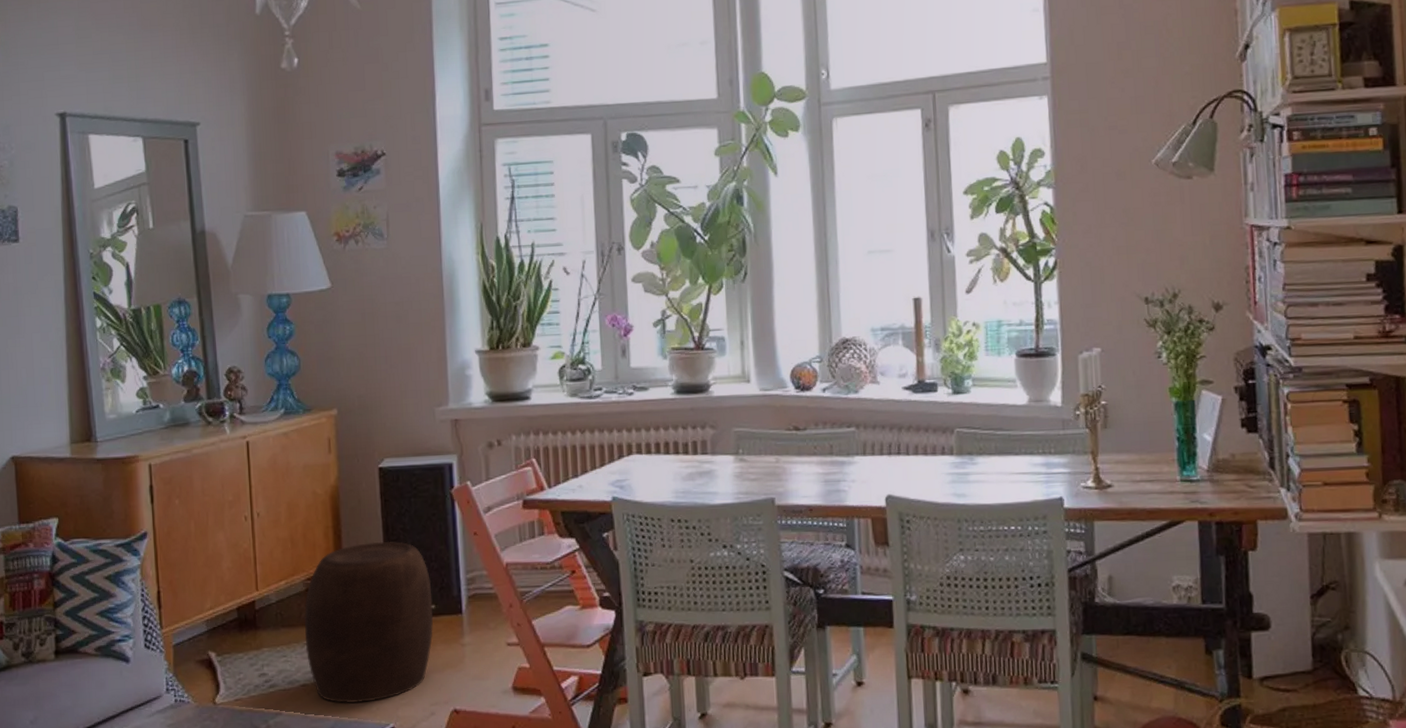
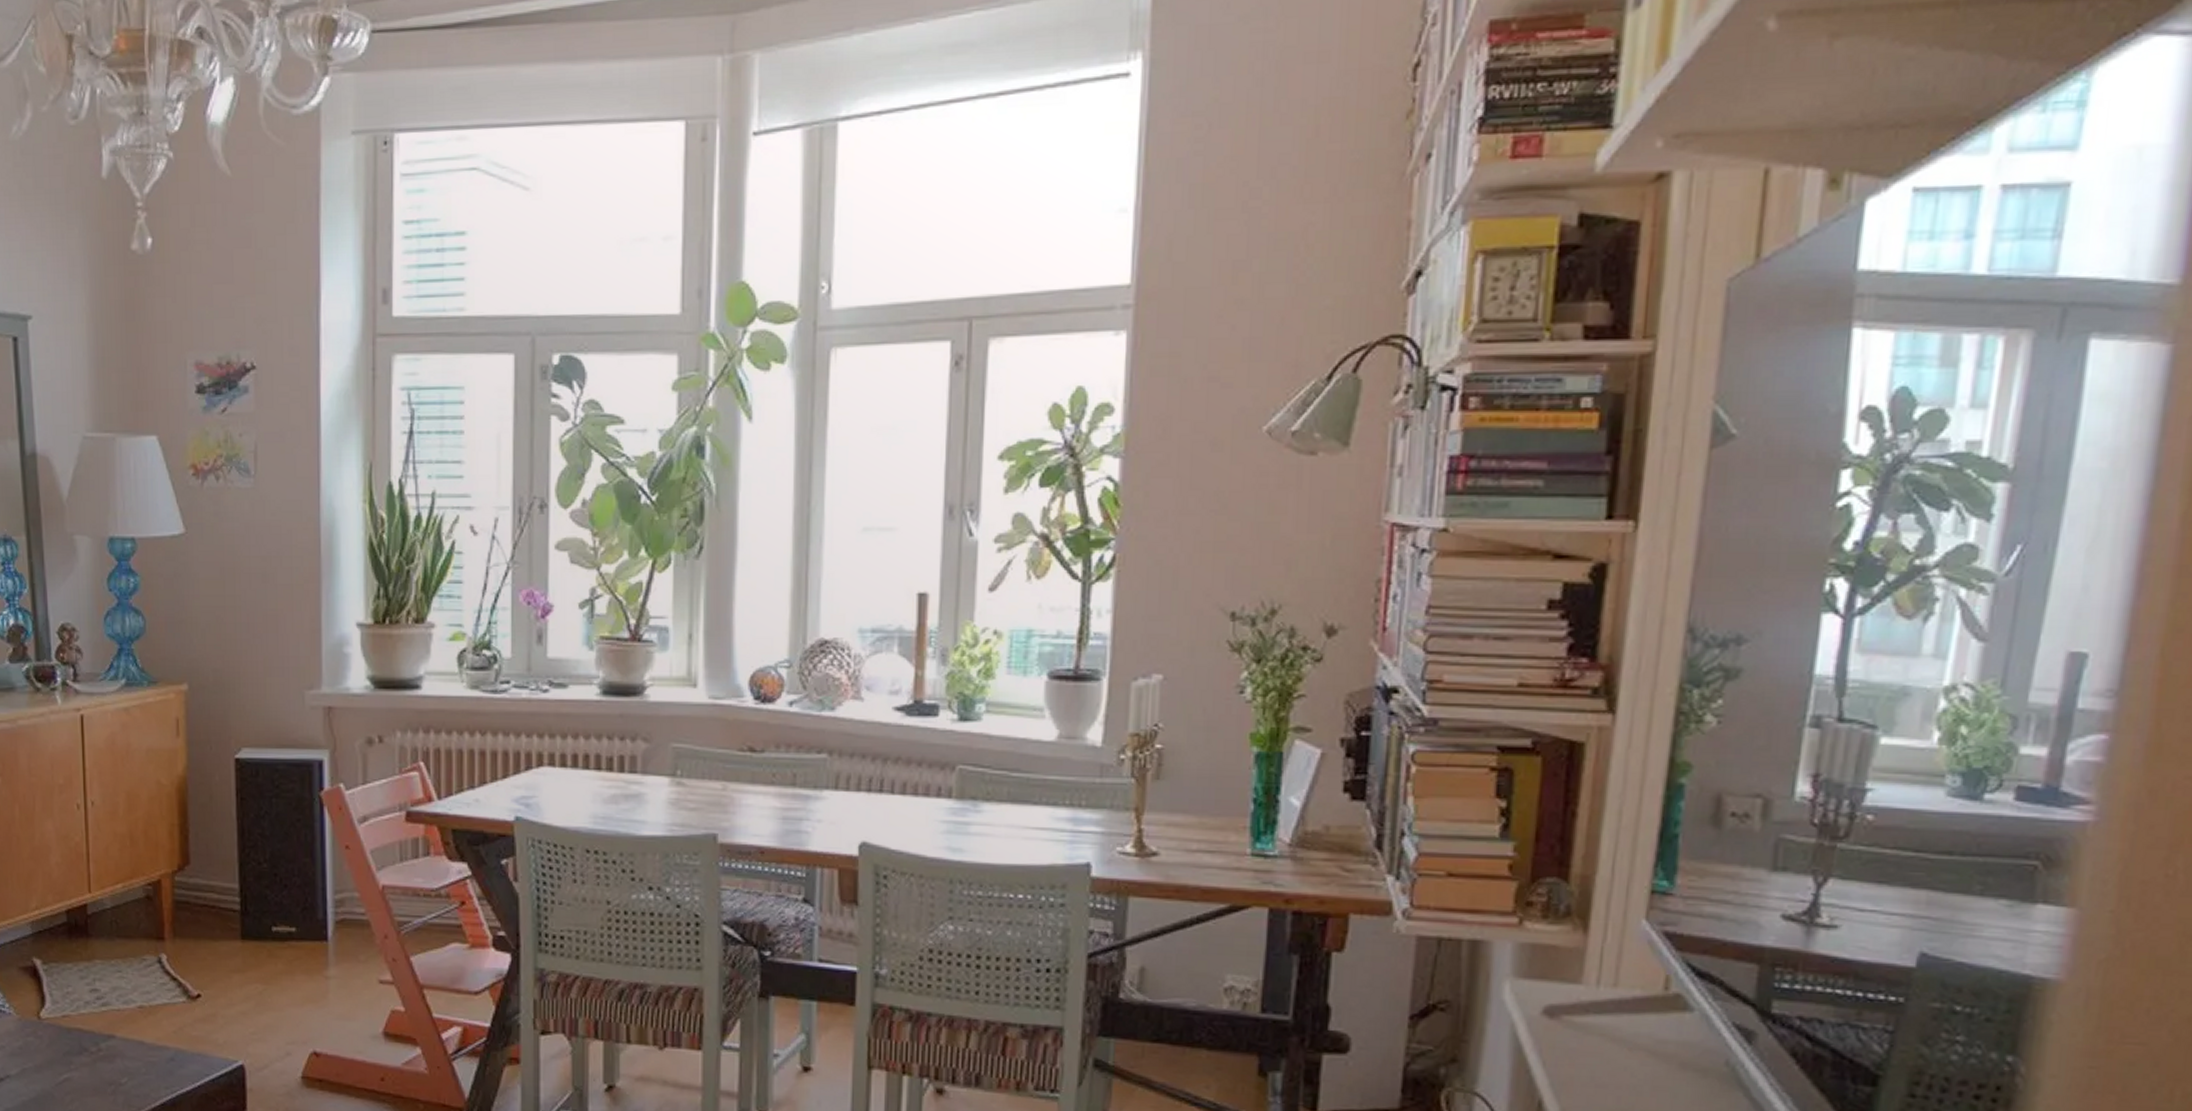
stool: present [304,541,433,704] -> none [143,846,294,1034]

